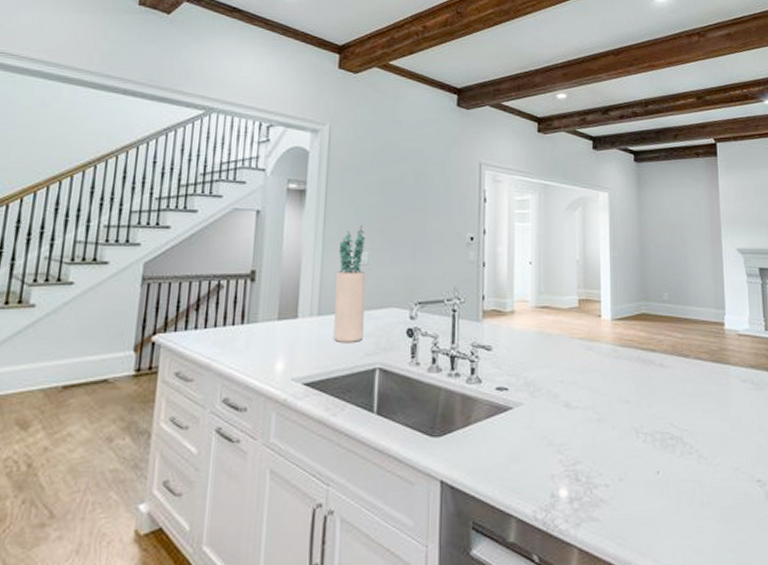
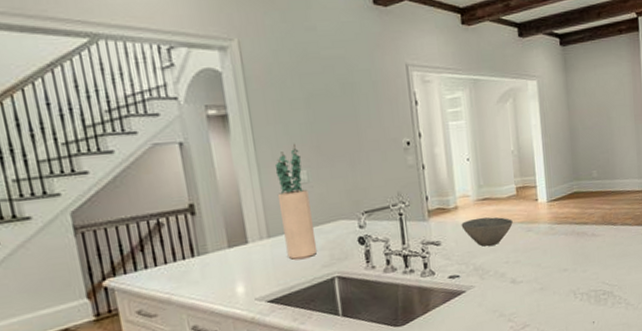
bowl: none [516,326,572,359] -> present [461,217,513,246]

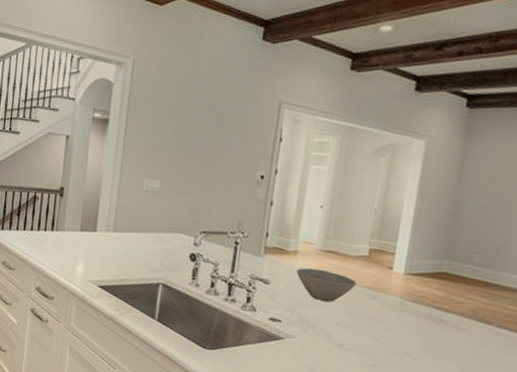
vase: present [274,143,318,260] -> none [125,154,160,259]

